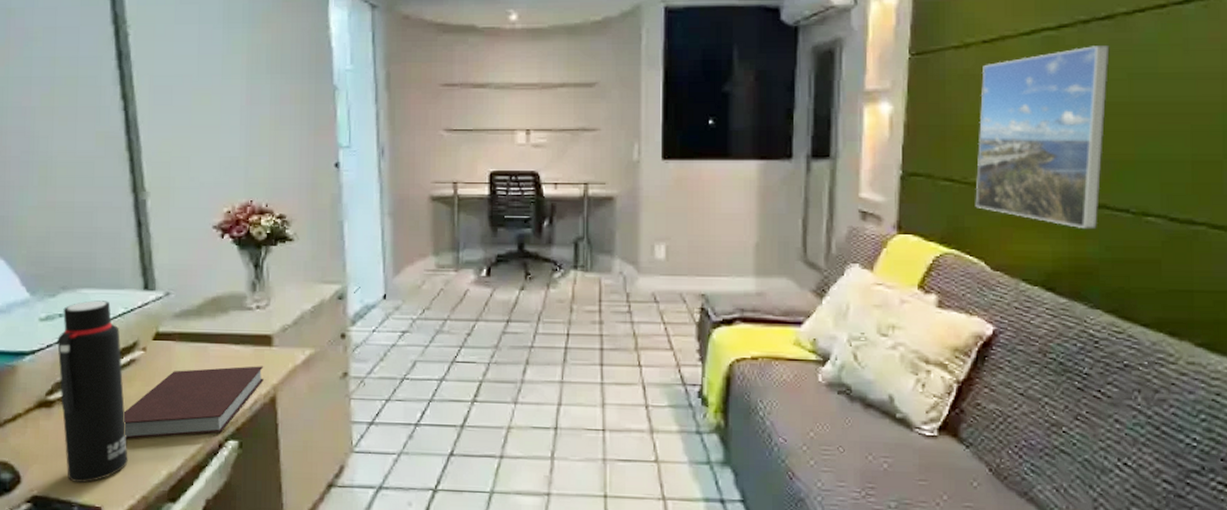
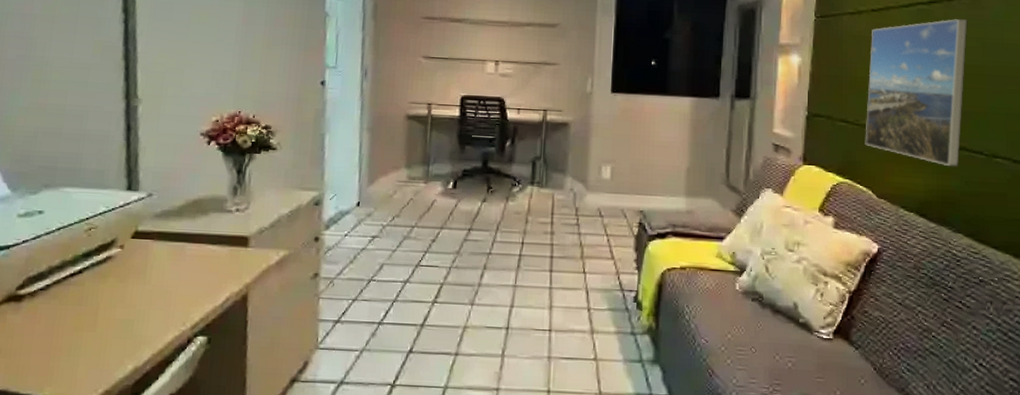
water bottle: present [57,300,128,483] -> none [30,199,99,377]
notebook: present [123,366,264,439] -> none [94,265,239,334]

